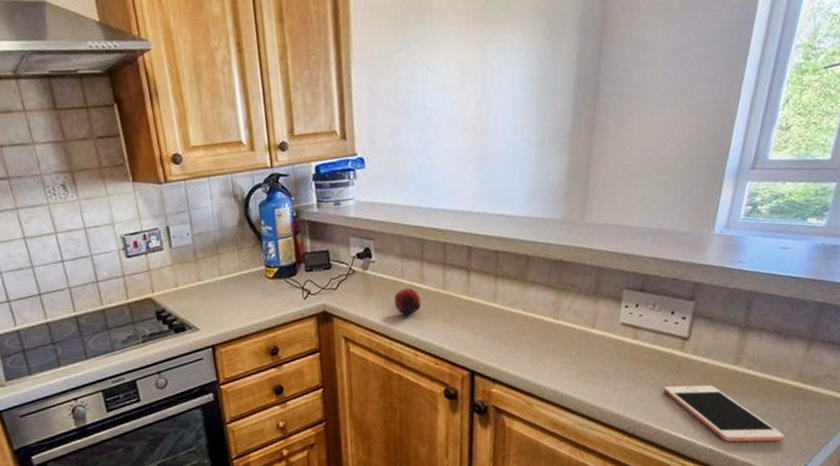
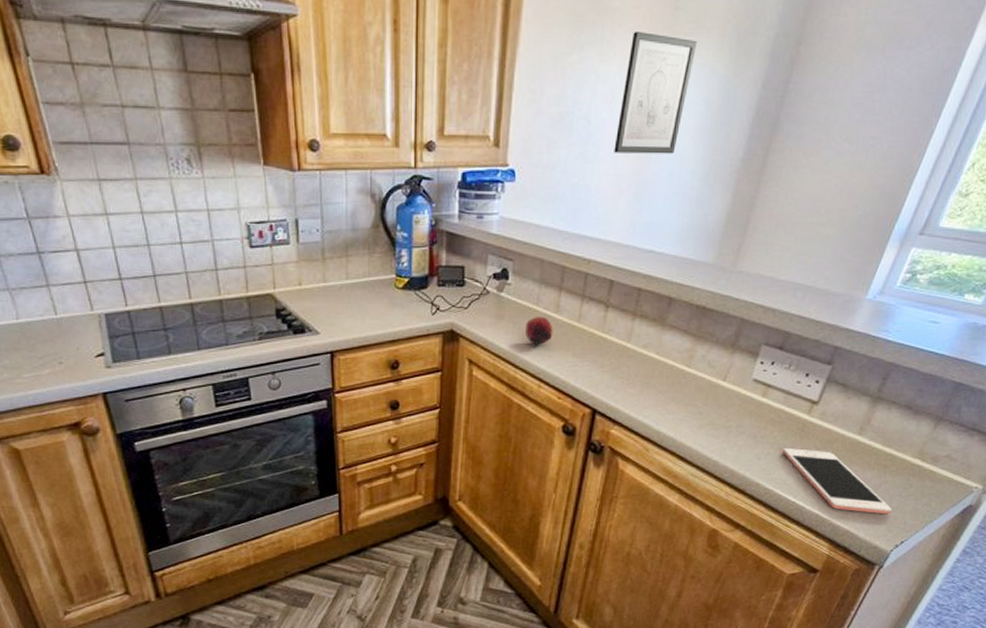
wall art: none [451,24,512,132] -> present [614,30,697,154]

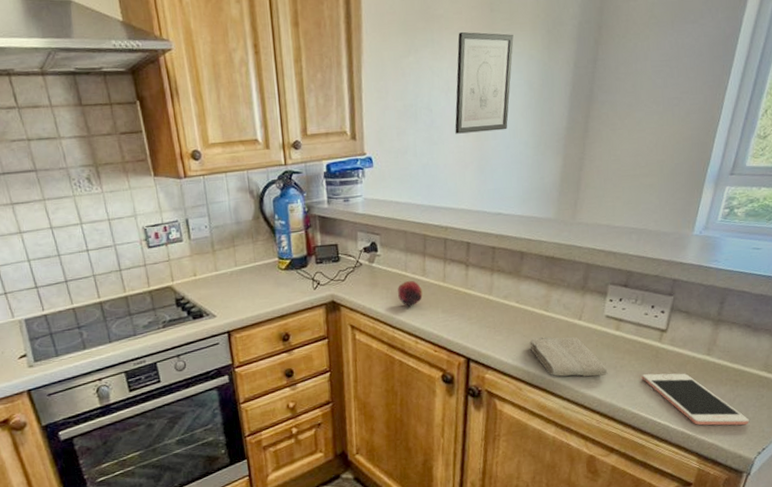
washcloth: none [664,395,746,444] -> present [529,336,608,377]

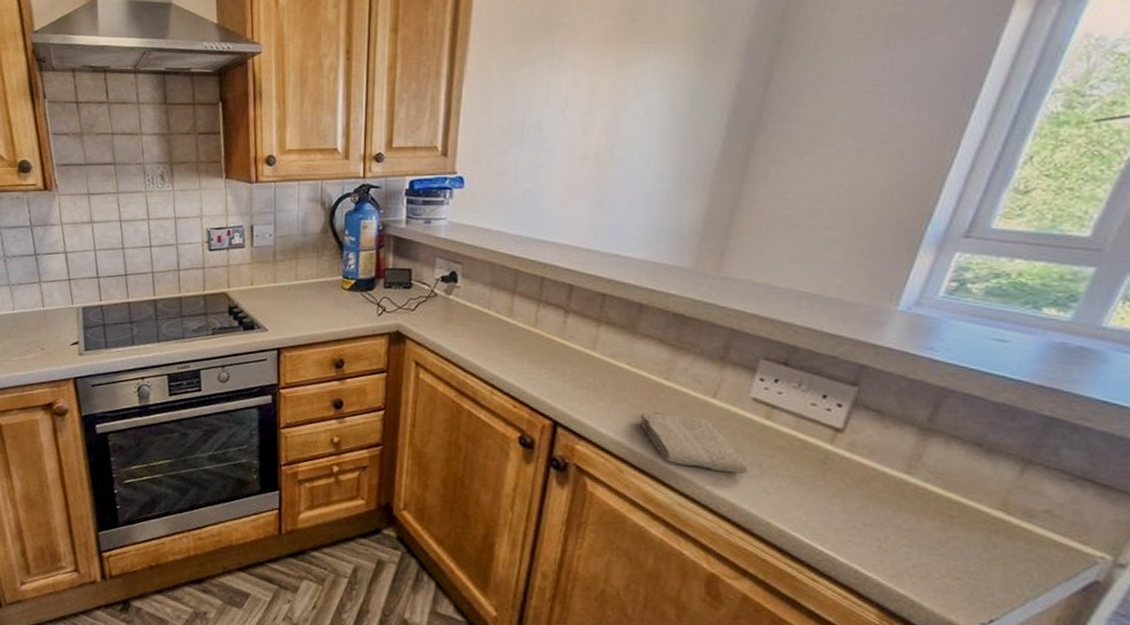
fruit: present [398,280,423,306] -> none [476,320,507,350]
wall art: present [455,31,514,134] -> none [569,43,657,158]
cell phone: present [641,373,750,426] -> none [799,483,970,581]

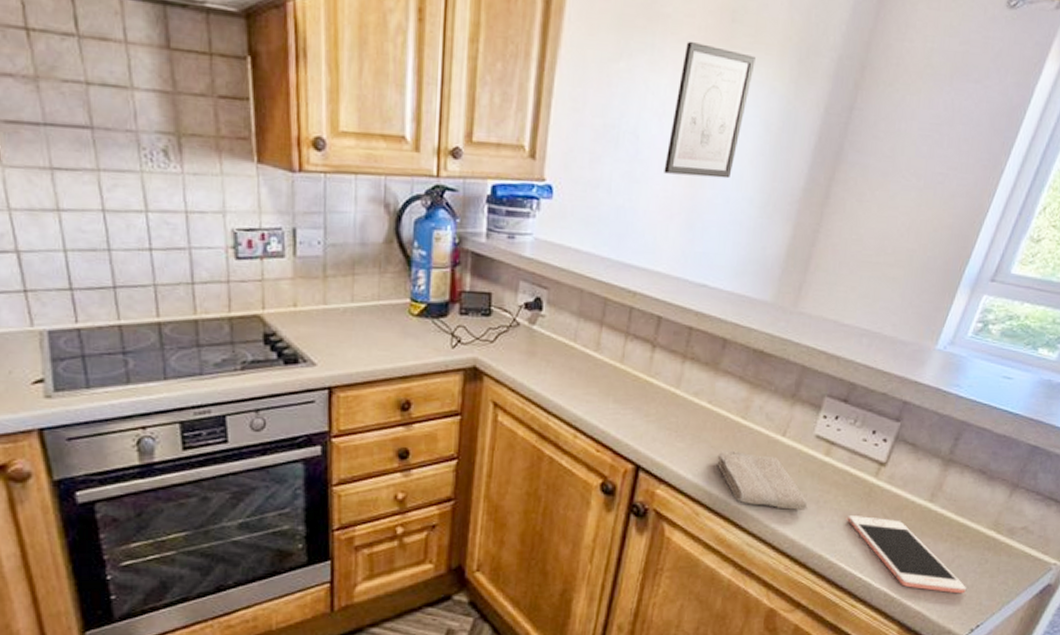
wall art: none [569,43,657,158] -> present [664,41,756,179]
cell phone: none [799,483,970,581] -> present [847,515,967,594]

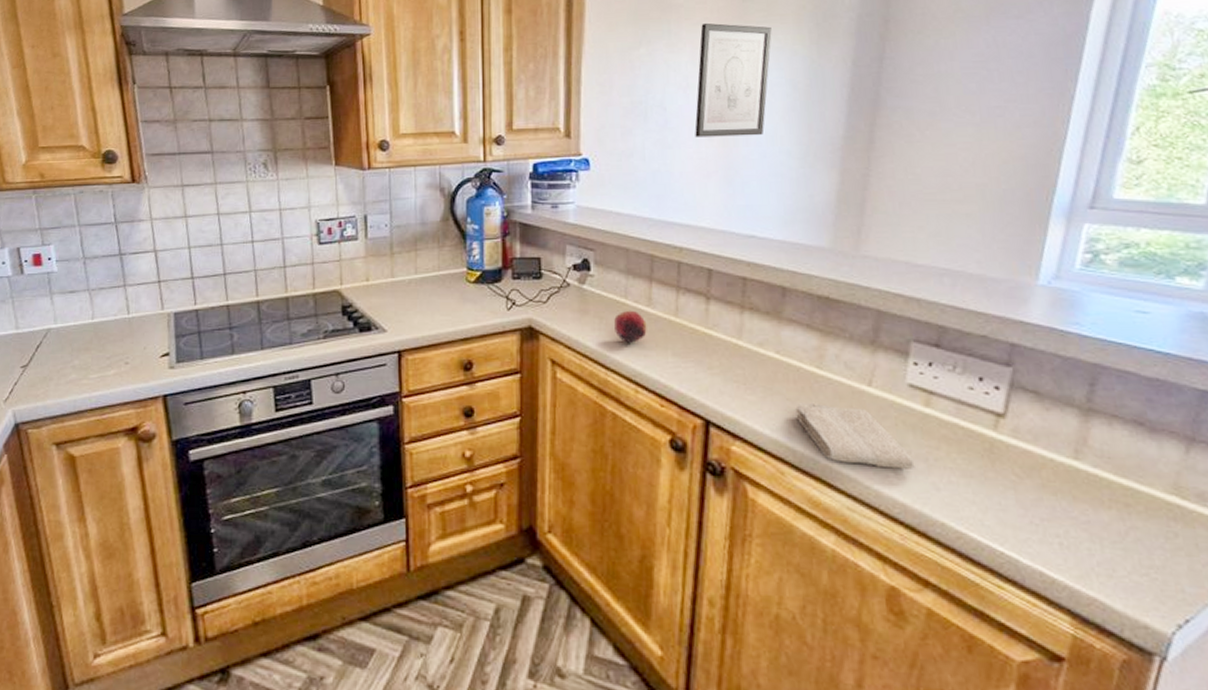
fruit: none [560,354,593,388] -> present [614,310,647,343]
cell phone: present [847,515,967,594] -> none [968,476,1157,577]

